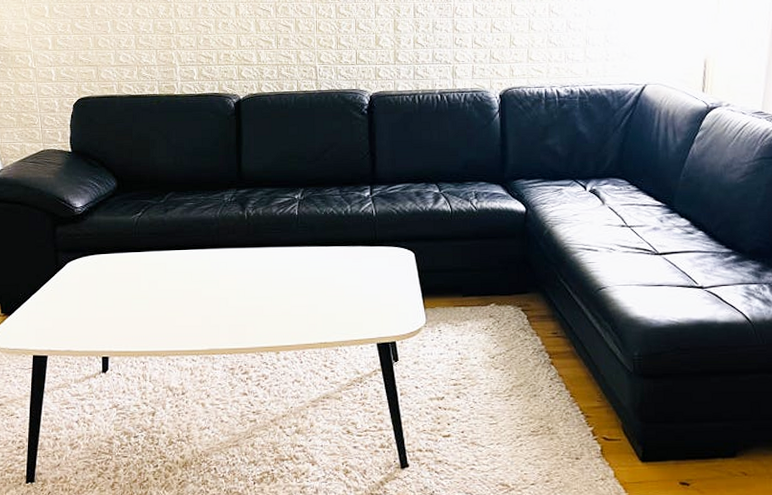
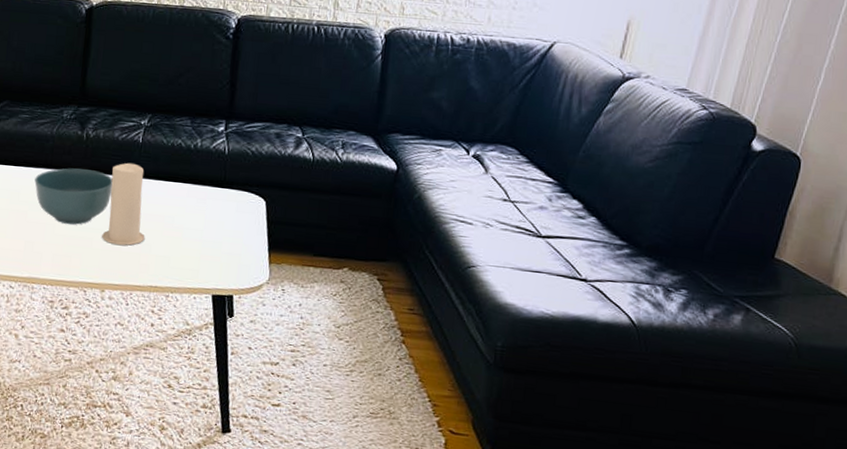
bowl: none [205,245,276,296] -> present [34,168,113,225]
candle: none [271,234,311,310] -> present [102,162,145,246]

